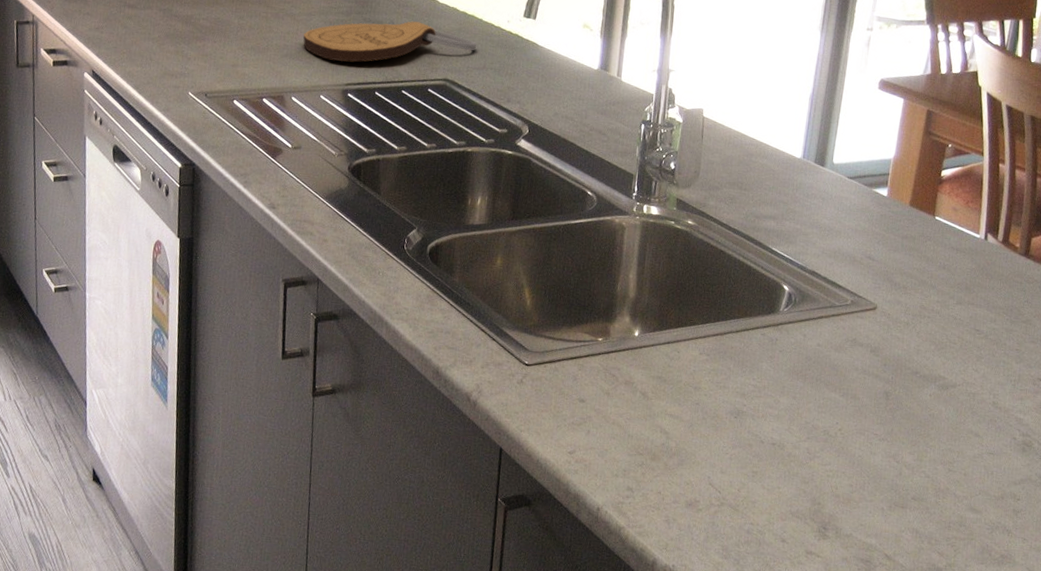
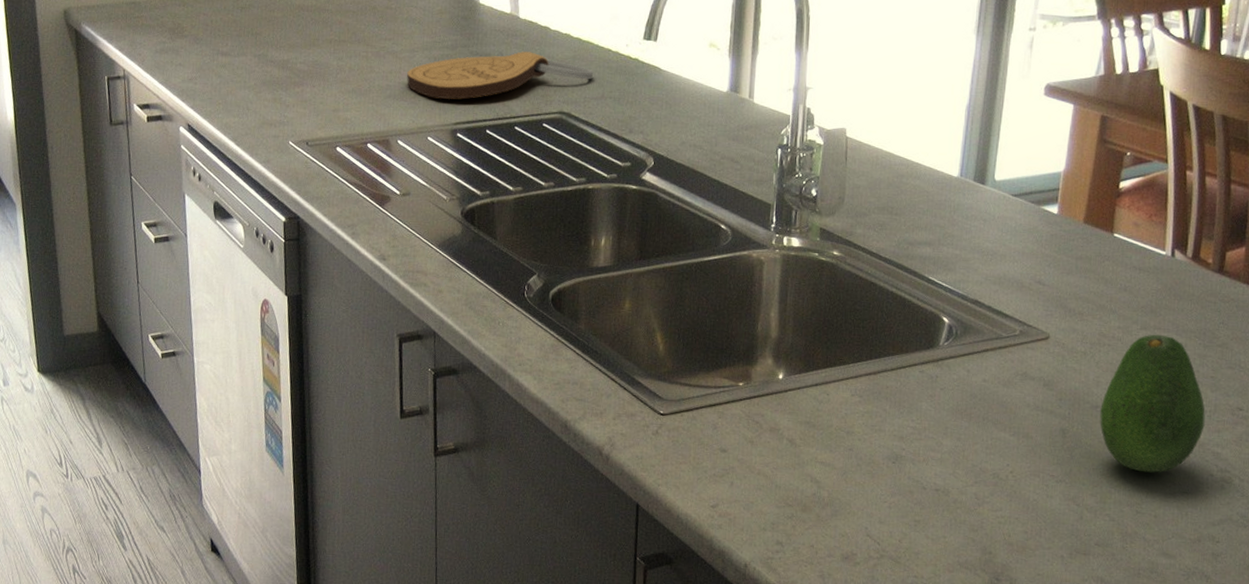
fruit: none [919,309,1011,435] -> present [1100,334,1205,473]

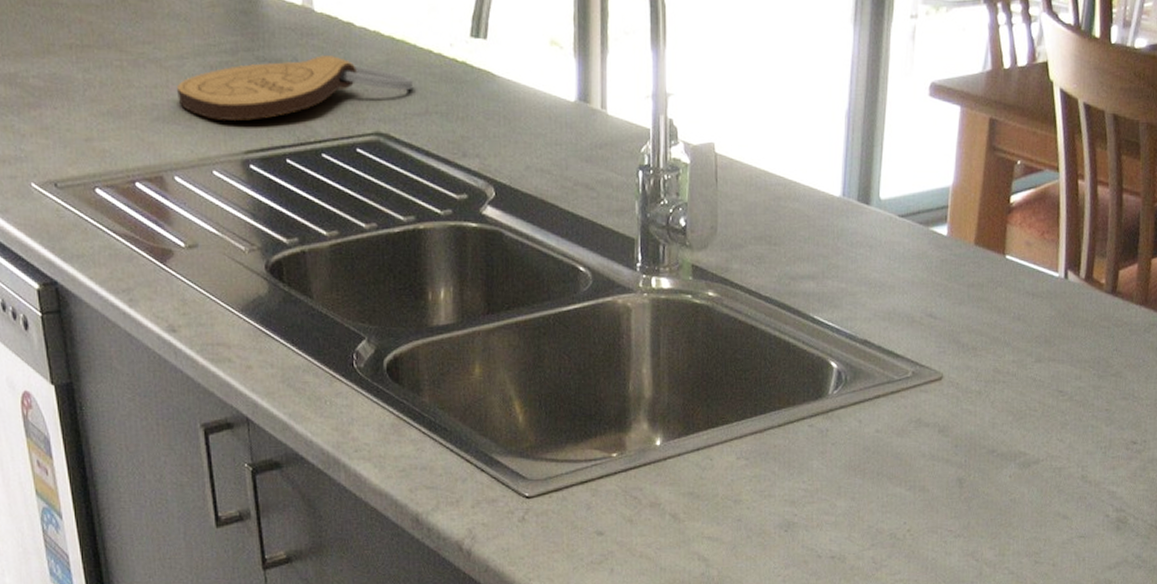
fruit: present [1100,334,1205,473] -> none [996,366,1101,519]

